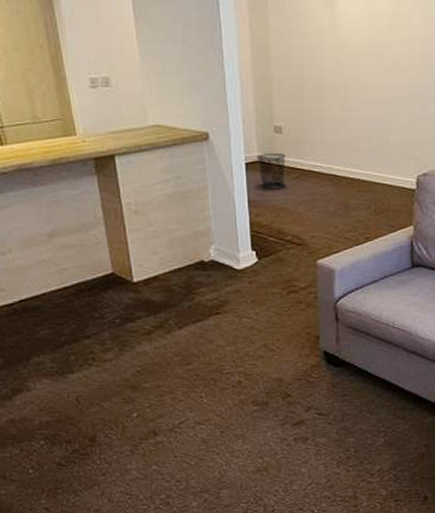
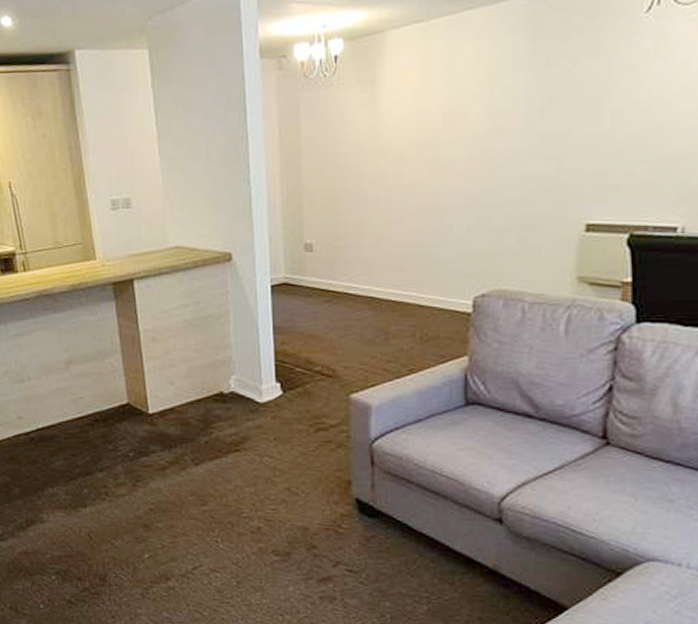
waste bin: present [256,153,286,189] -> none [283,274,317,314]

